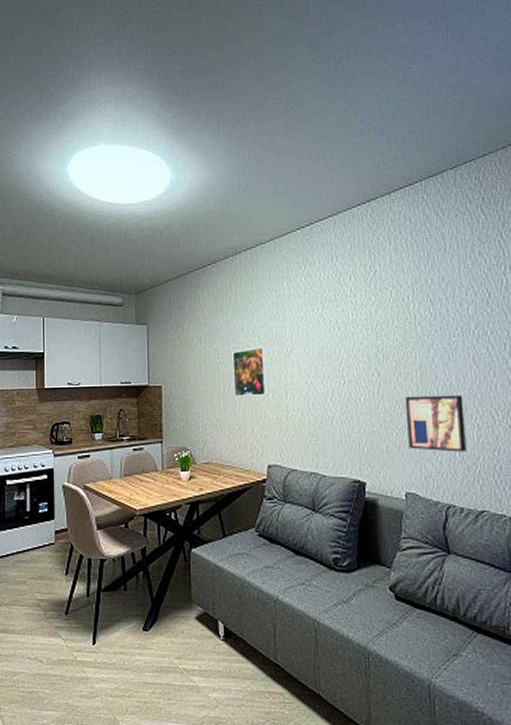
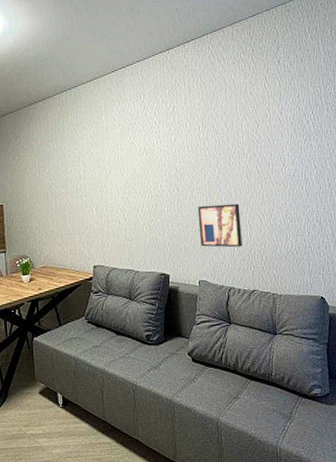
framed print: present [232,346,268,396] -> none [62,169,92,211]

